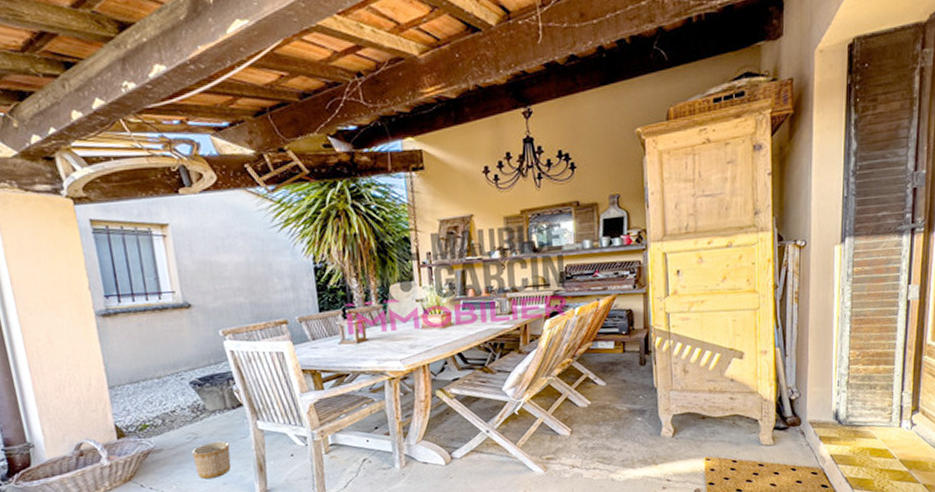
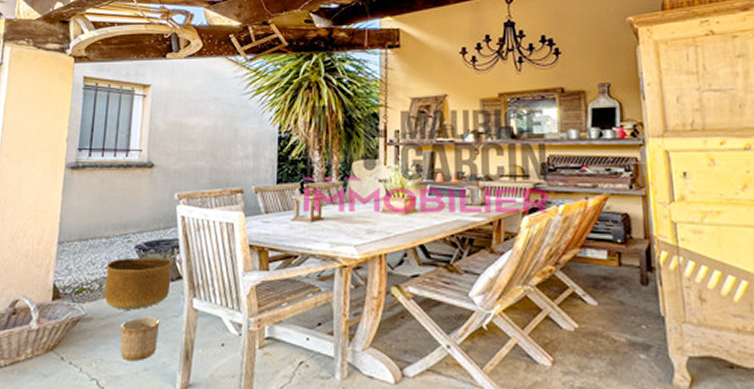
basket: none [164,389,233,439] -> present [104,257,172,310]

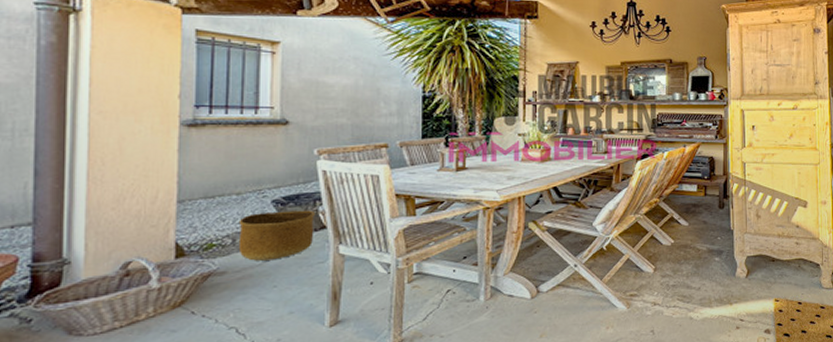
planter: present [120,316,160,360] -> none [260,265,304,307]

